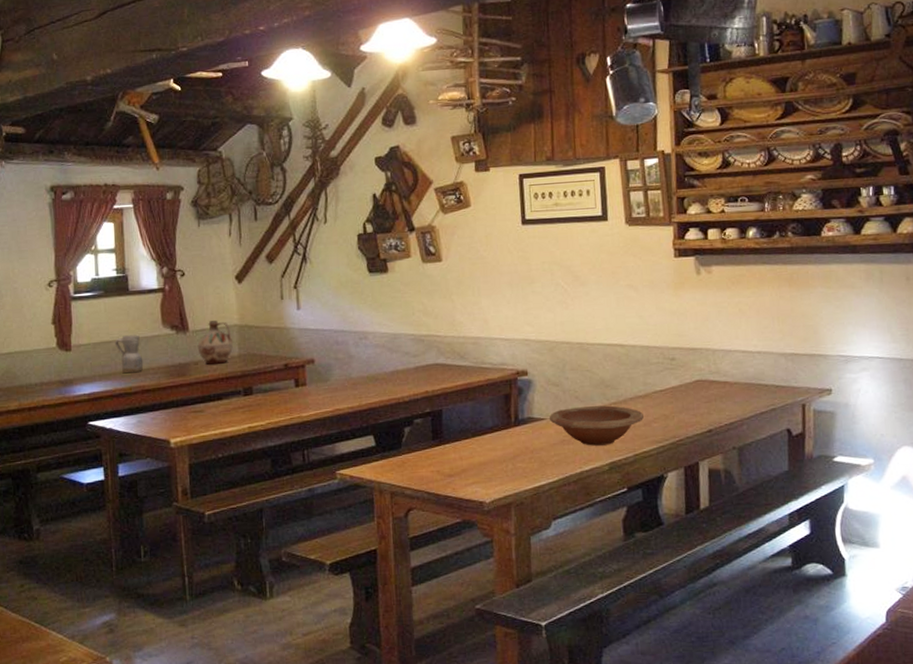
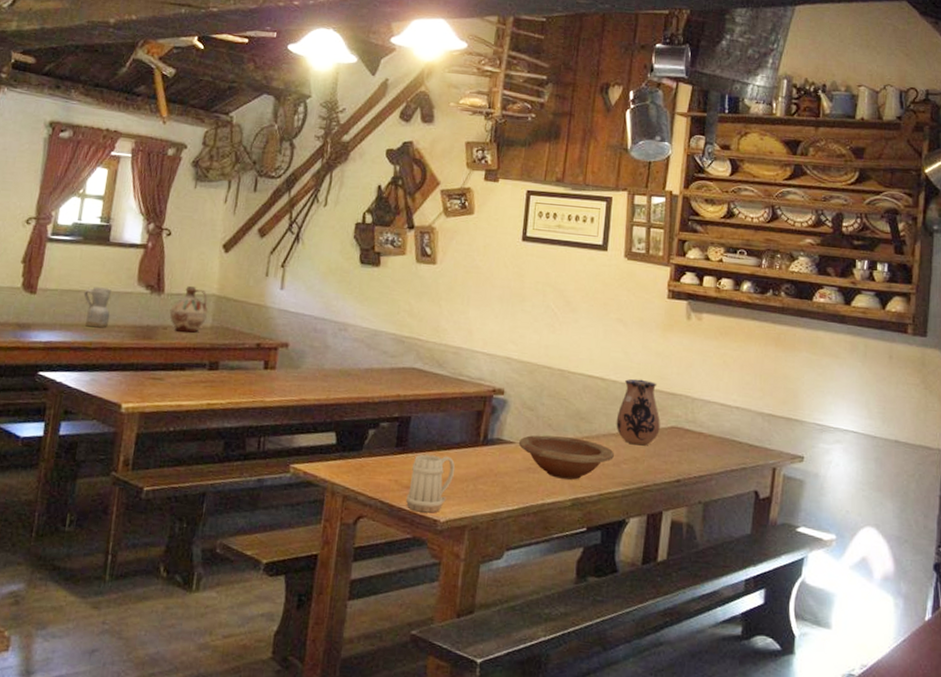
beer mug: none [450,441,493,497] -> present [406,454,456,513]
ceramic pitcher: none [640,339,685,403] -> present [616,379,660,446]

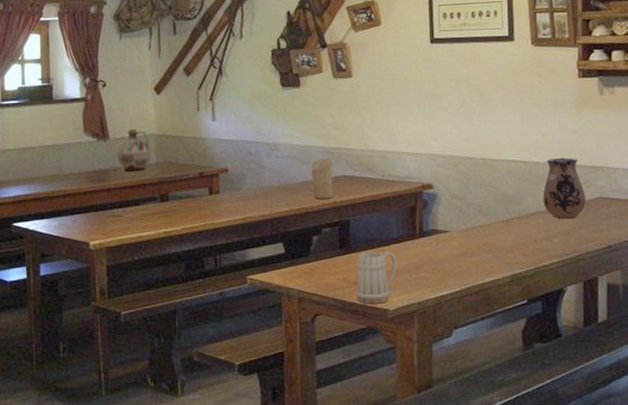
ceramic pitcher: present [83,287,111,328] -> none [39,141,66,178]
candle: none [377,345,402,391] -> present [311,158,333,199]
wooden bowl: present [518,435,614,480] -> none [452,219,545,259]

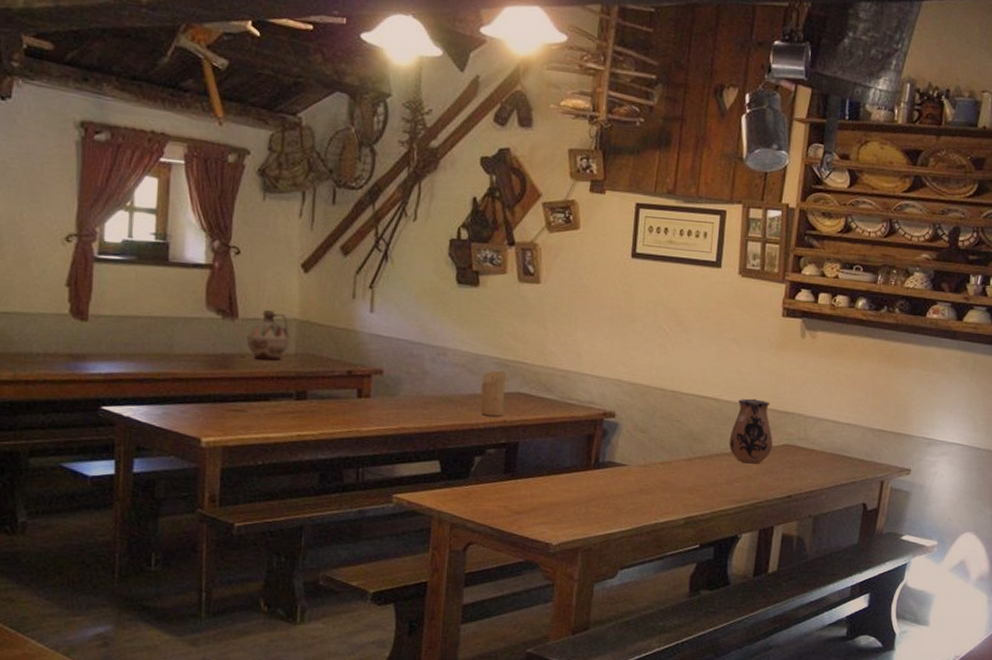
beer mug: present [356,251,397,304] -> none [517,479,567,537]

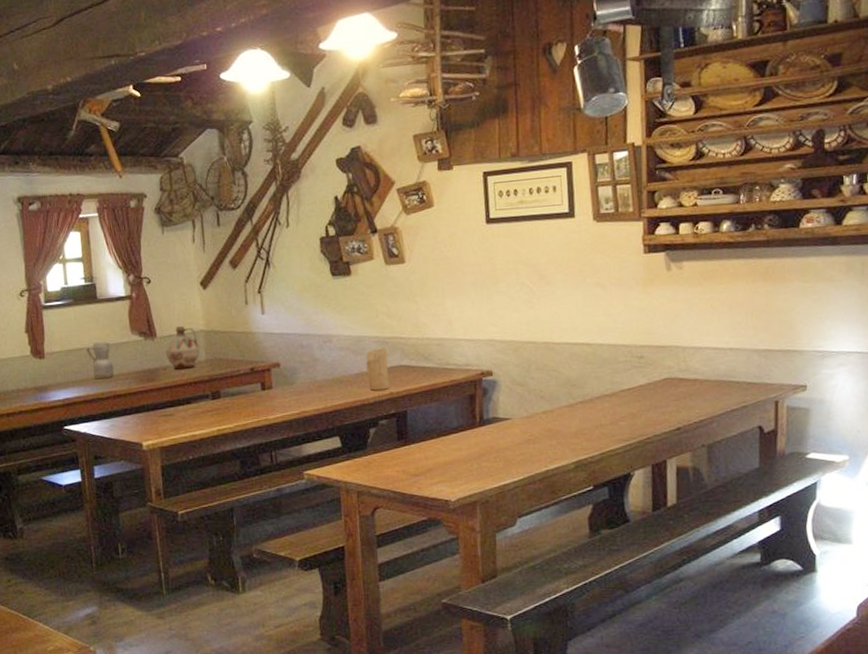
ceramic pitcher: none [144,312,178,357] -> present [85,342,114,380]
ceramic pitcher: present [729,398,773,464] -> none [608,338,653,402]

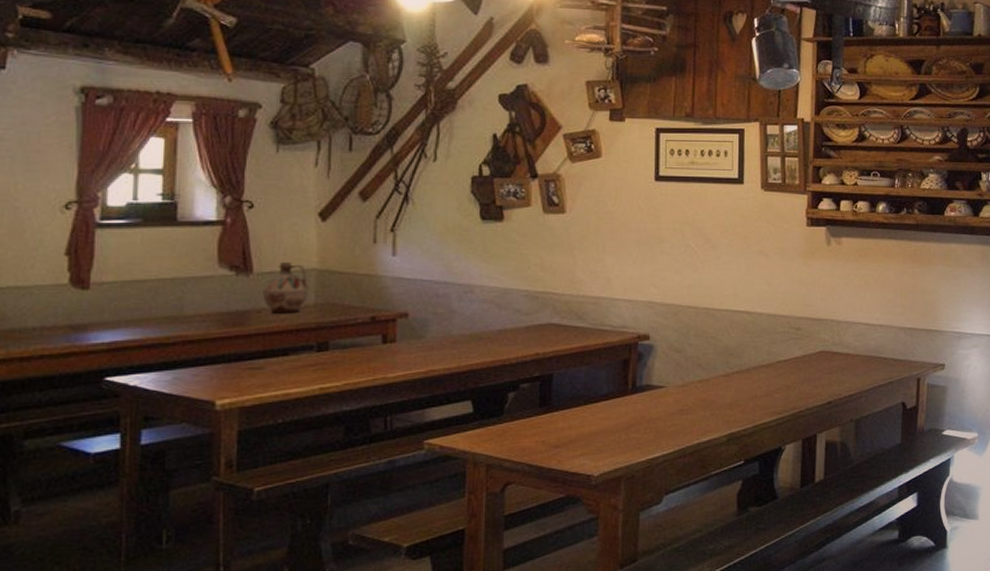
ceramic pitcher: present [85,342,114,380] -> none [151,274,189,320]
candle: present [366,347,390,391] -> none [511,303,536,350]

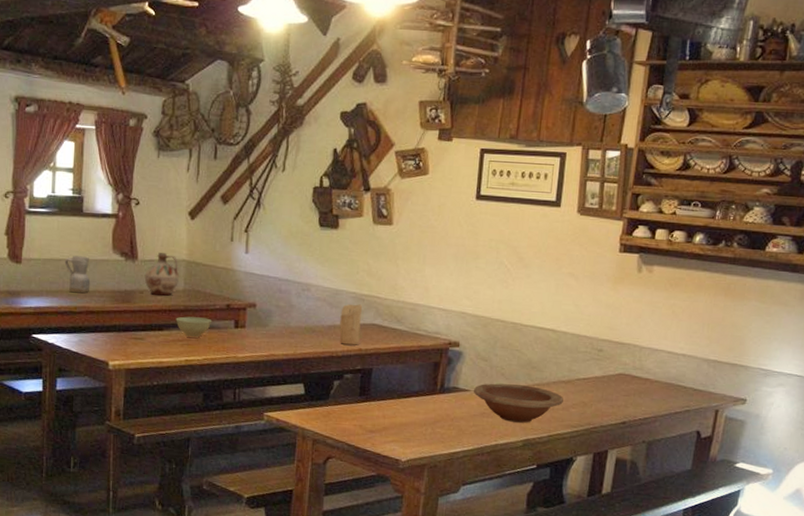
ceramic pitcher: none [151,274,189,320] -> present [64,255,91,294]
bowl: none [305,335,354,361] -> present [175,316,212,339]
candle: none [511,303,536,350] -> present [340,303,362,345]
wooden bowl: none [668,373,765,416] -> present [473,383,563,423]

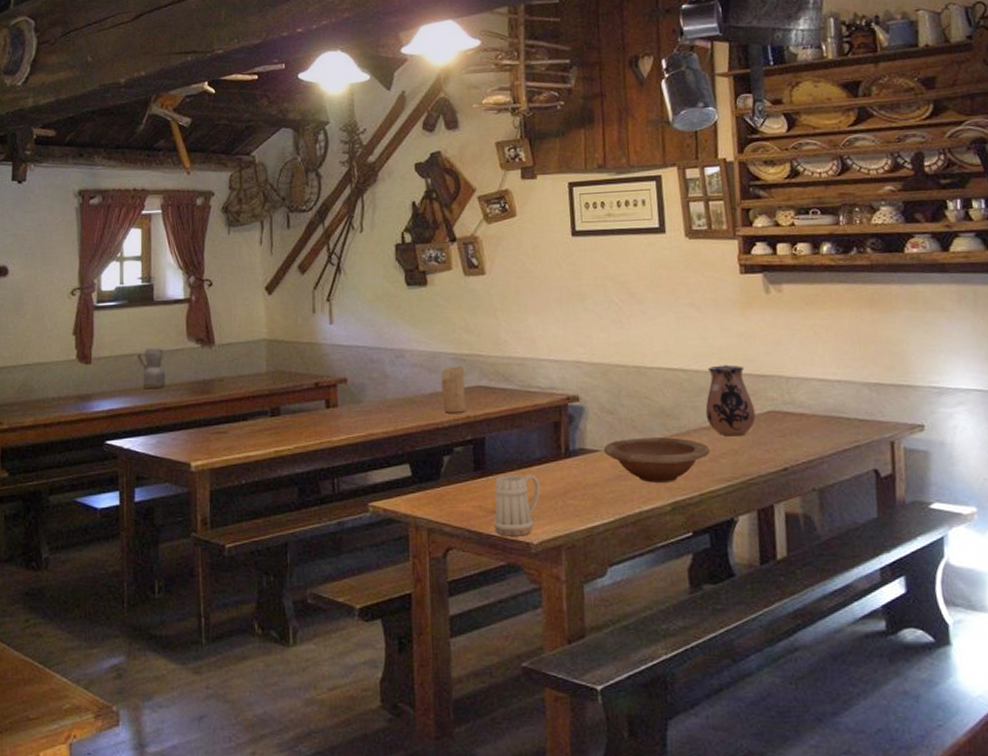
ceramic jug: present [144,253,179,297] -> none [223,334,260,383]
bowl: present [175,316,212,339] -> none [260,400,301,426]
beer mug: none [370,402,415,454] -> present [494,474,541,537]
ceramic pitcher: none [565,330,609,392] -> present [705,365,756,436]

